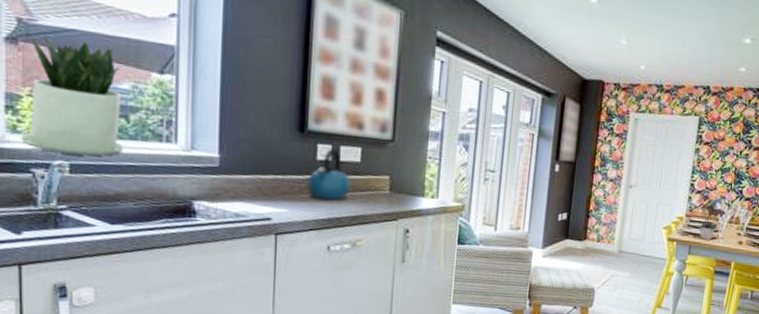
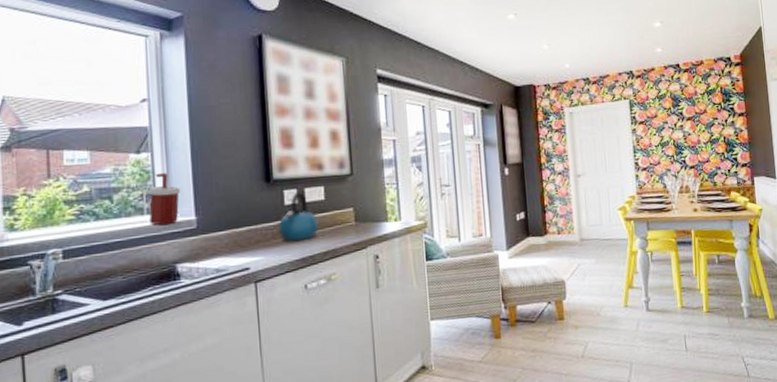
planter: present [19,32,126,157] -> none [16,136,112,243]
soap dispenser: none [168,99,206,158] -> present [148,172,181,226]
flower arrangement: present [696,195,726,241] -> none [645,171,675,215]

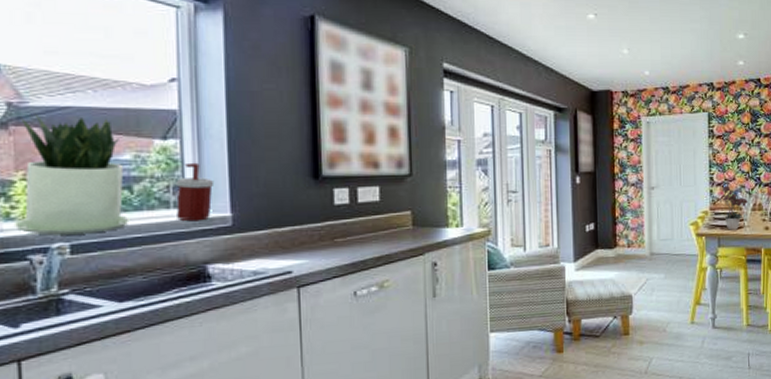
planter: none [16,136,112,243] -> present [13,113,132,236]
kettle: present [278,191,319,242] -> none [326,190,372,245]
flower arrangement: none [645,171,675,215] -> present [719,187,748,231]

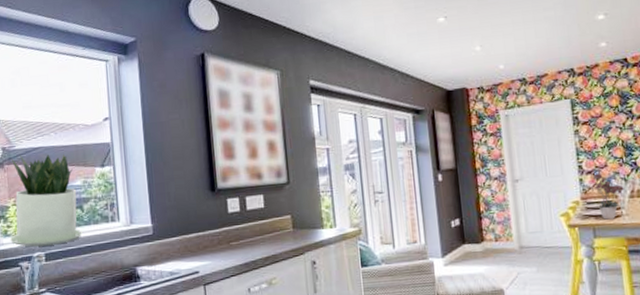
soap dispenser: present [176,162,215,222] -> none [112,183,139,232]

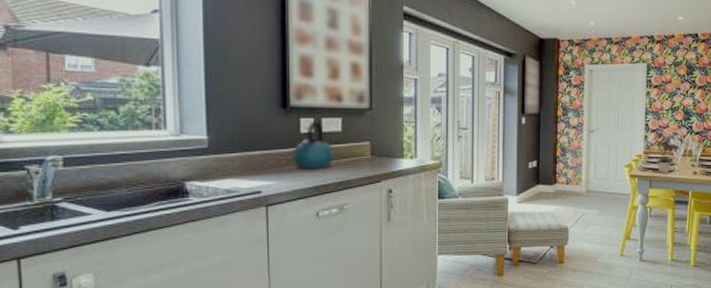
planter: present [9,154,84,247] -> none [12,36,118,149]
kettle: none [222,199,260,248] -> present [292,120,334,170]

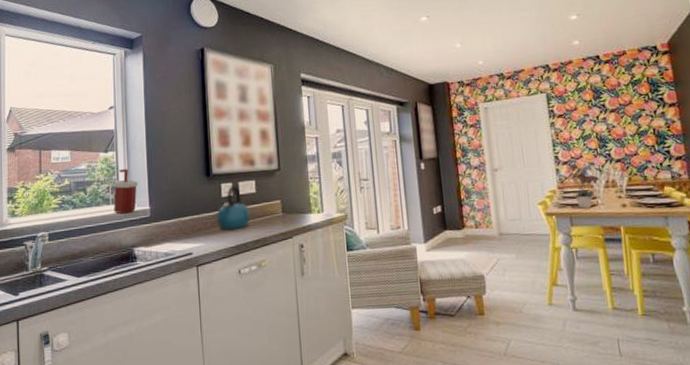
soap dispenser: none [157,88,192,142] -> present [113,168,138,214]

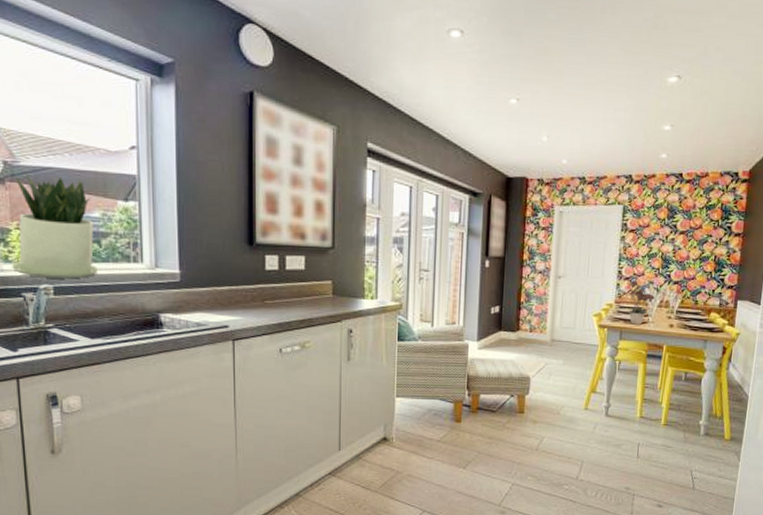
planter: none [16,139,86,227] -> present [10,172,100,279]
soap dispenser: present [113,168,138,214] -> none [135,223,166,275]
kettle: present [216,184,251,231] -> none [258,257,297,307]

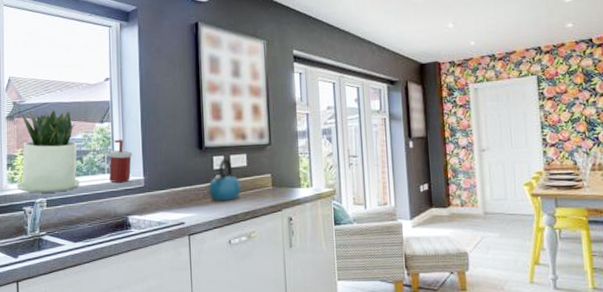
soap dispenser: none [135,223,166,275] -> present [108,139,133,183]
kettle: none [258,257,297,307] -> present [208,157,242,202]
flower arrangement: present [625,281,655,326] -> none [553,147,586,192]

